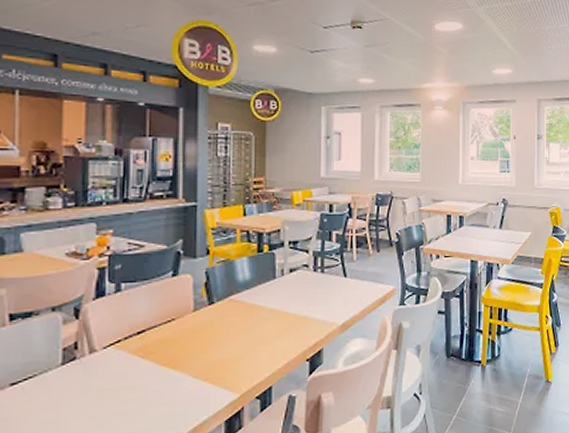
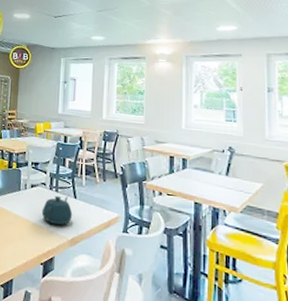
teapot: none [305,276,343,312] -> present [41,195,73,226]

